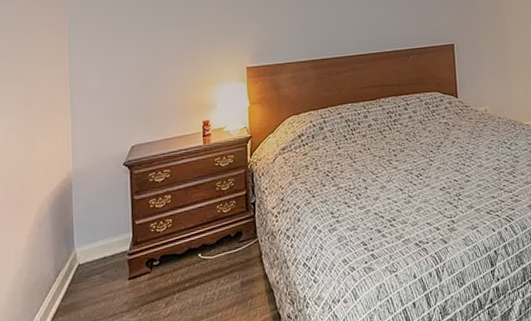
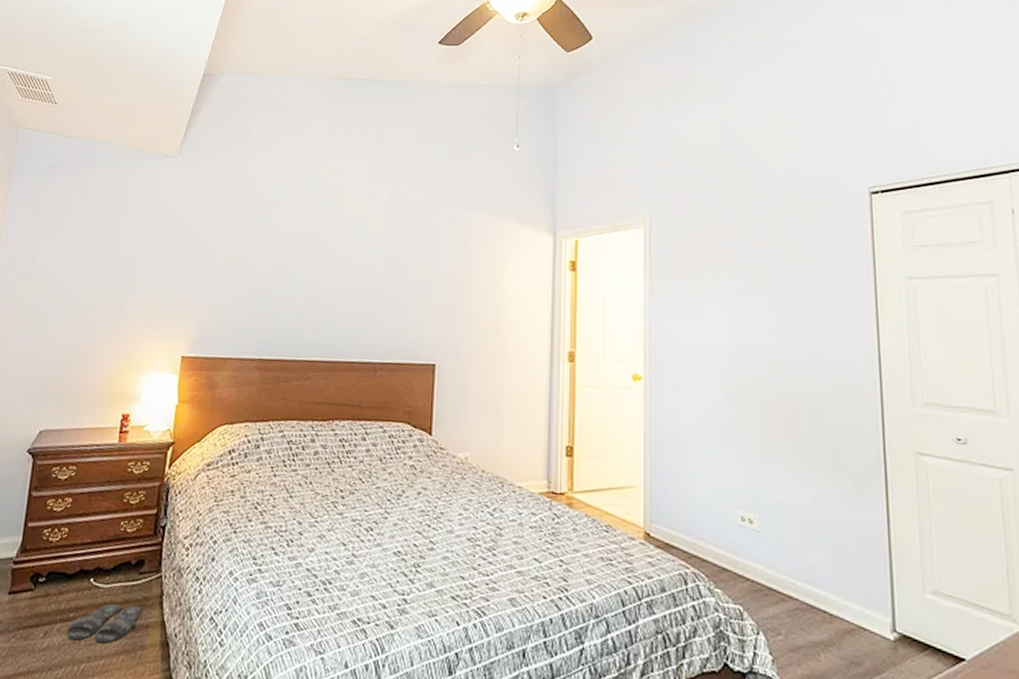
slippers: none [186,267,246,304] -> present [67,603,142,644]

